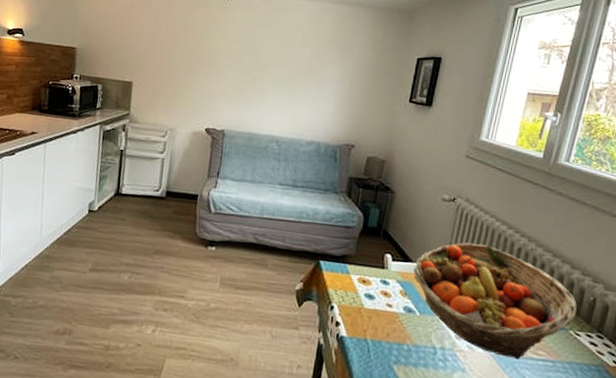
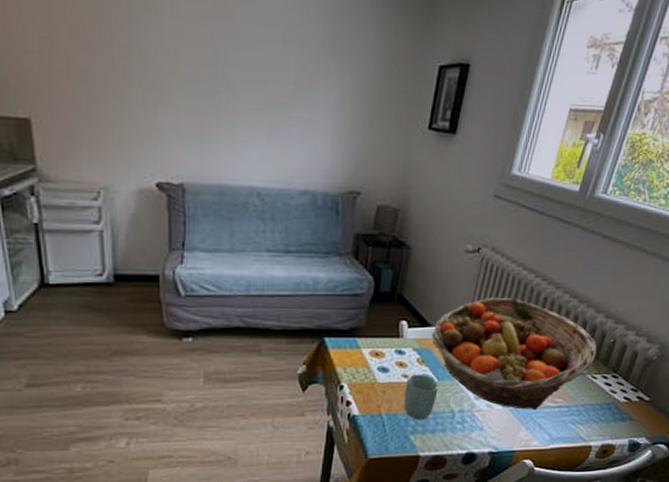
cup: none [388,304,420,351] -> present [404,374,439,420]

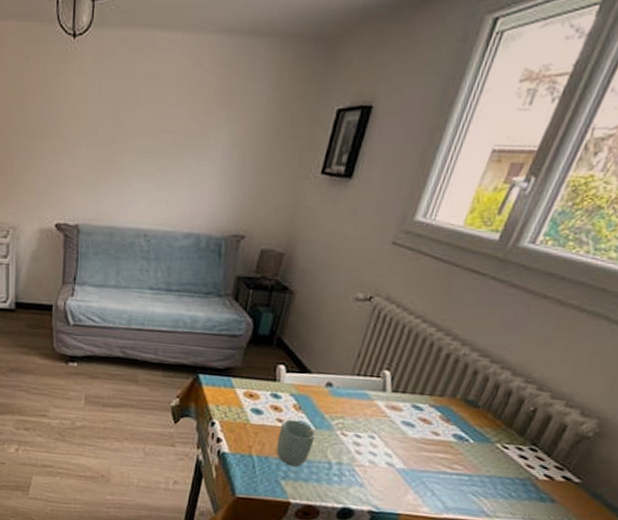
fruit basket: present [431,297,597,410] -> none [311,348,512,474]

